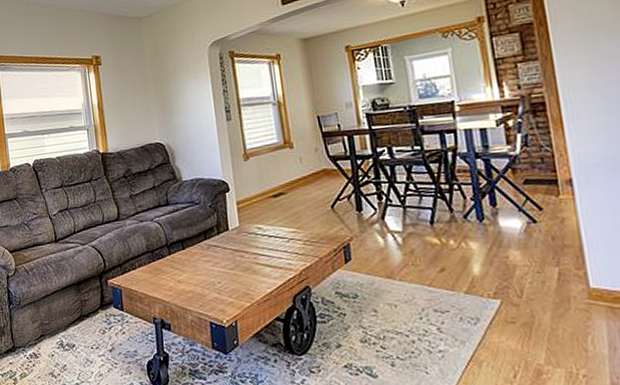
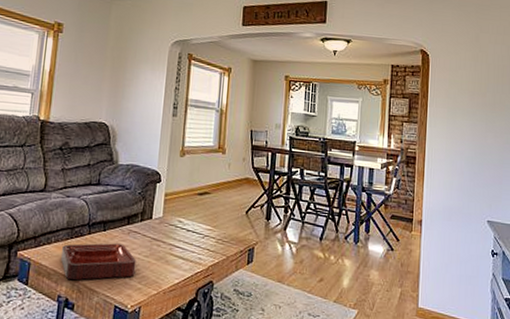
decorative tray: none [147,260,224,302] -> present [61,243,137,281]

